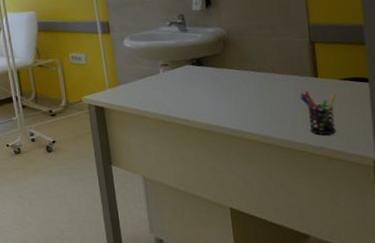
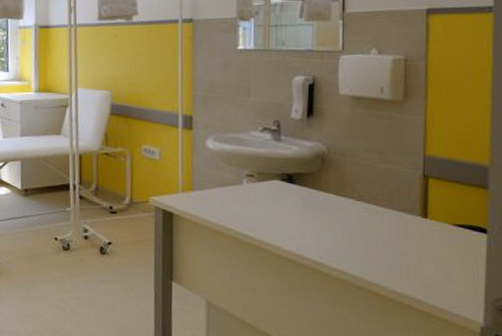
pen holder: present [300,90,337,135] -> none [403,231,447,287]

